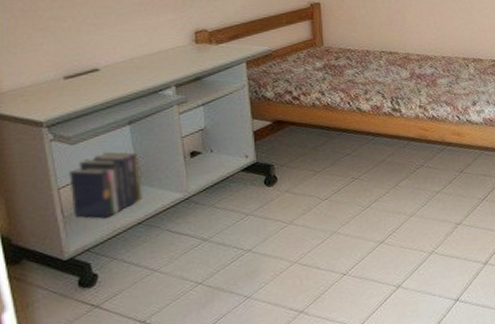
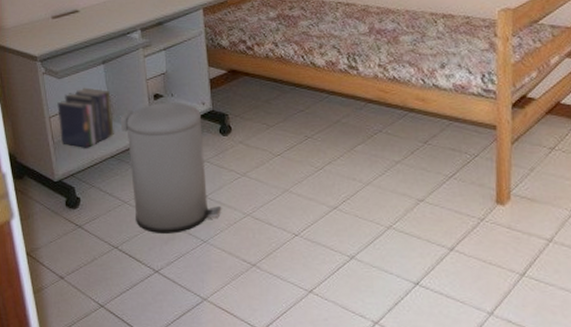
pedal bin: none [149,158,267,298] -> present [120,103,222,234]

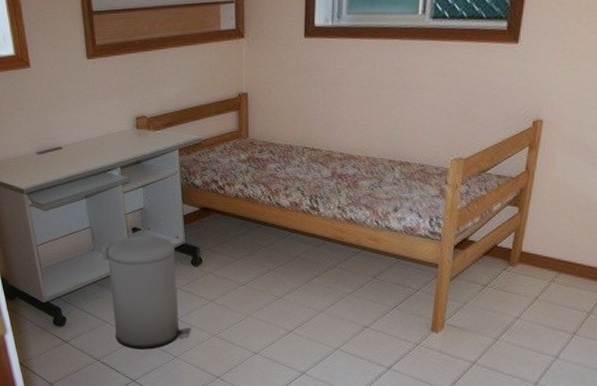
books: present [56,87,114,148] -> none [43,219,96,274]

